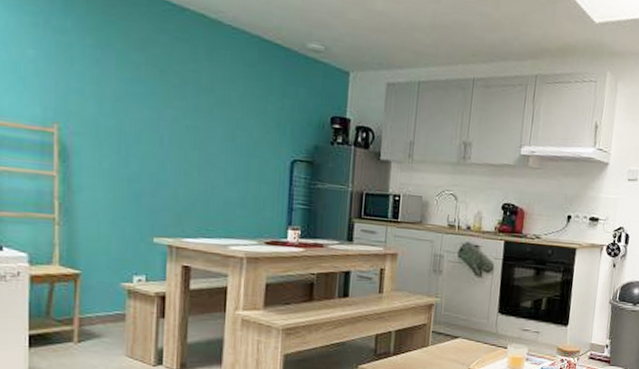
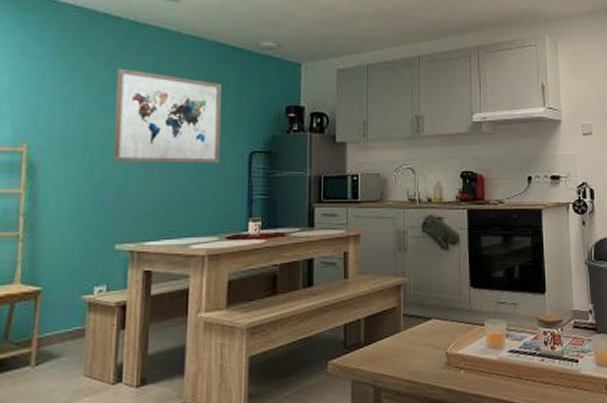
wall art: none [149,53,265,168] -> present [113,68,222,163]

